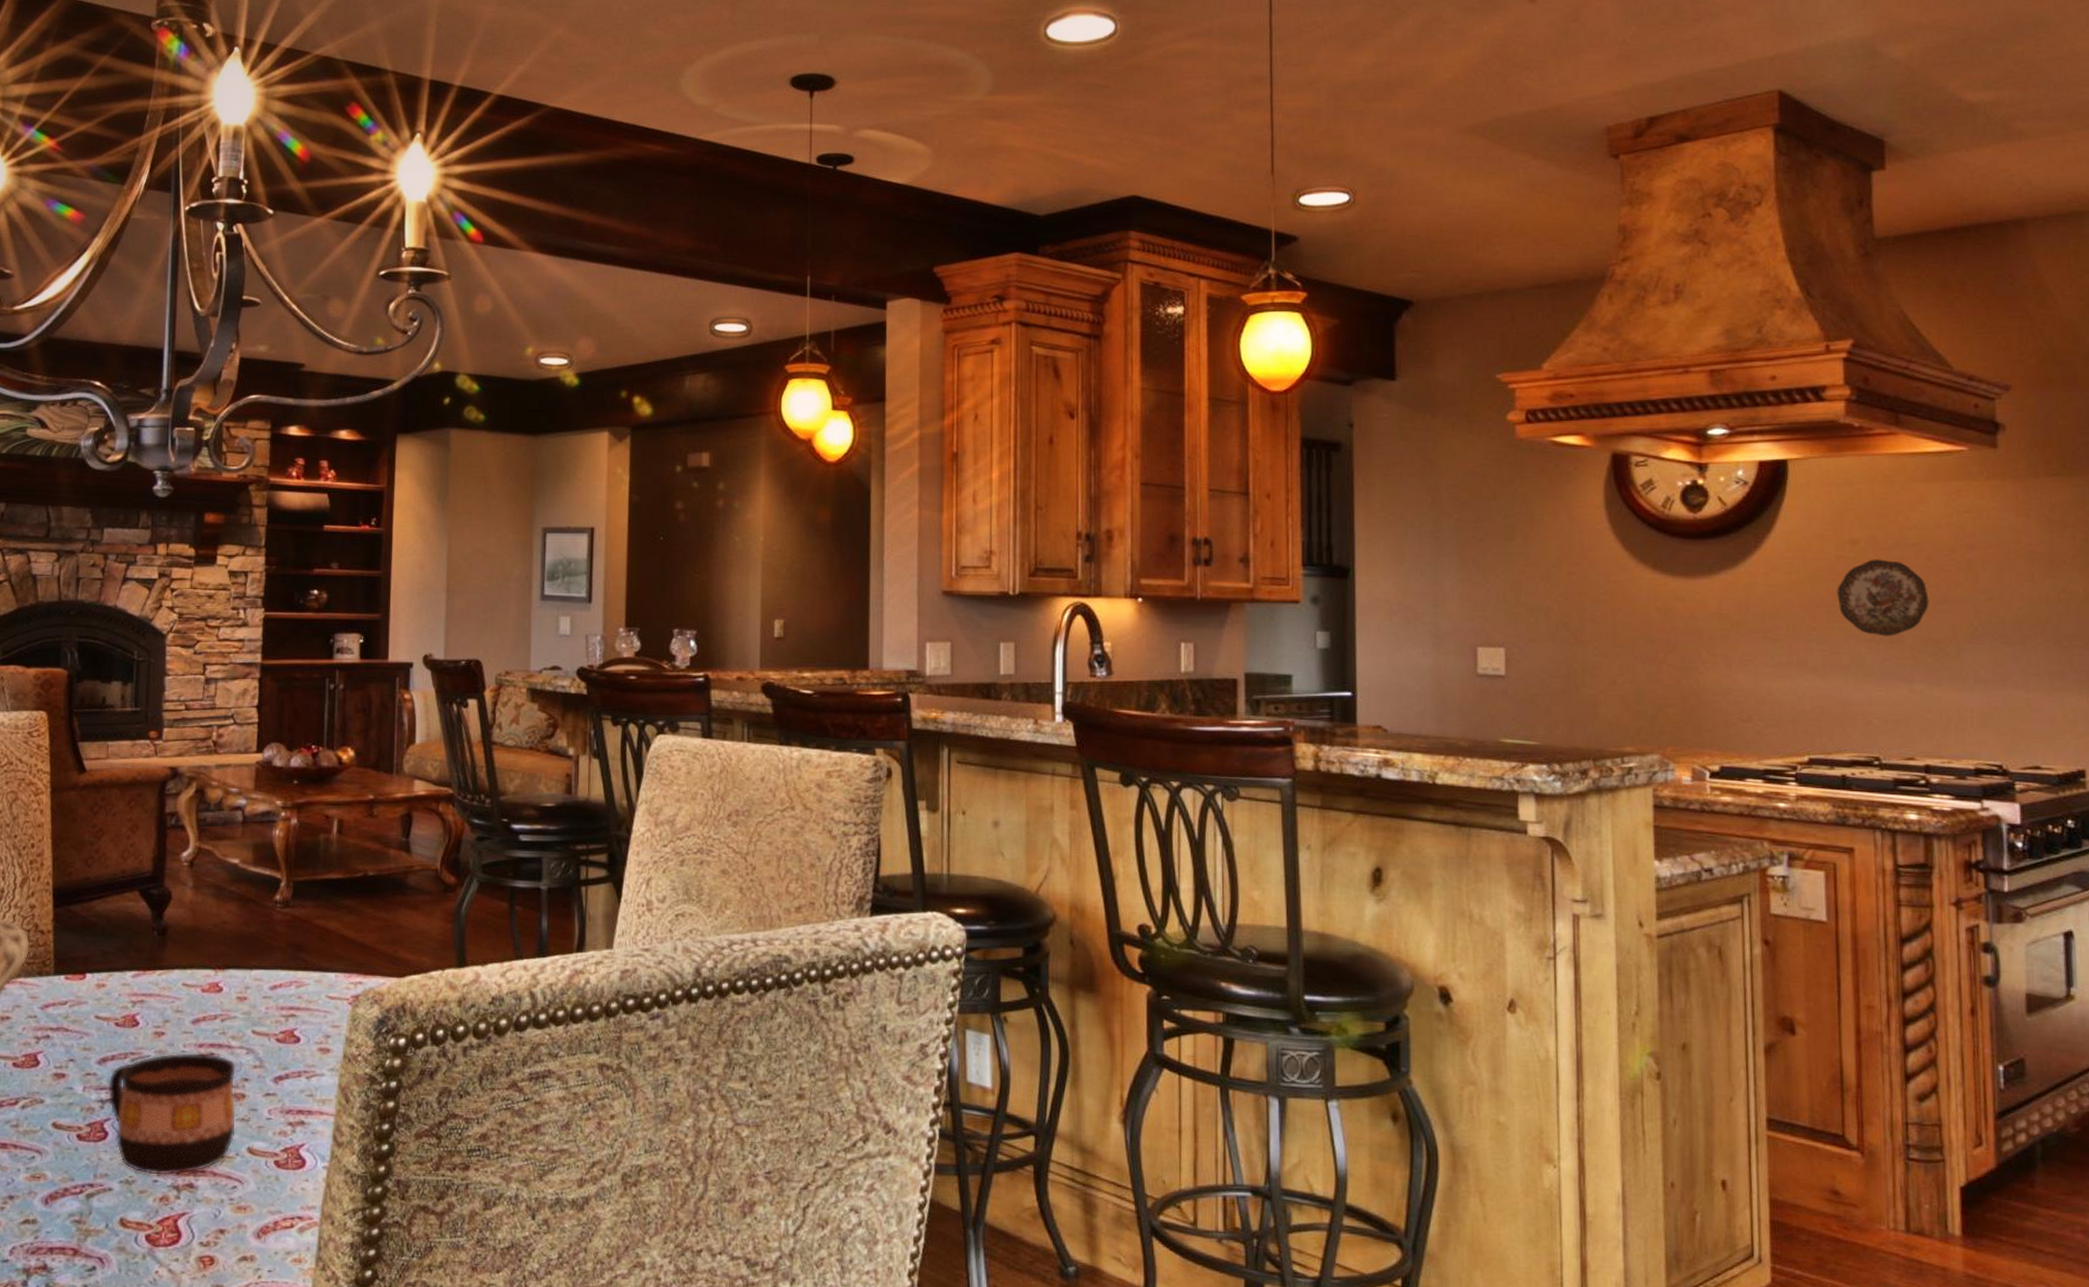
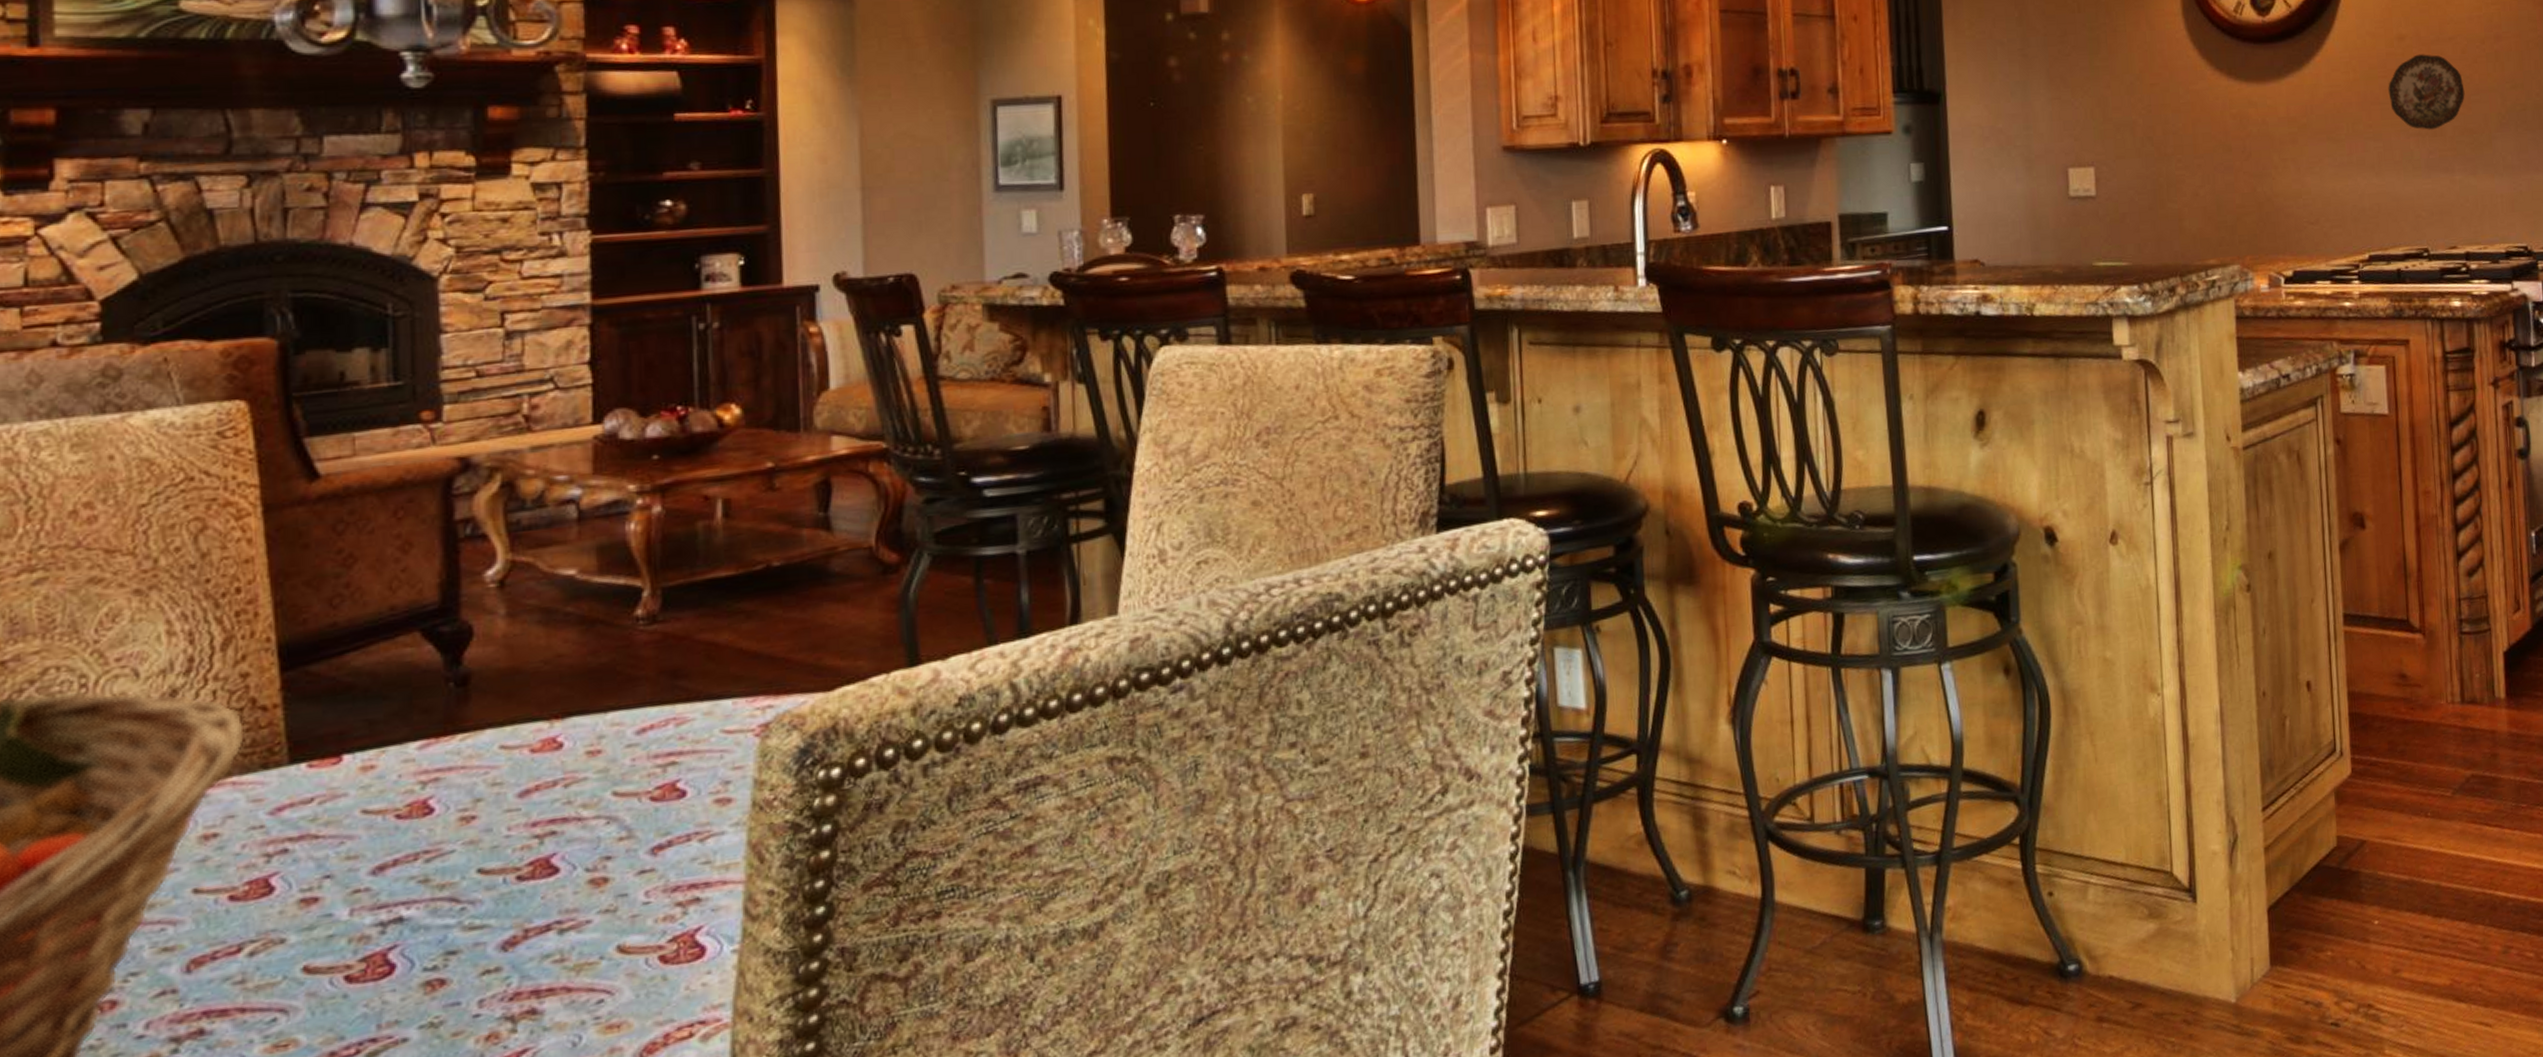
cup: present [108,1052,237,1176] -> none [390,831,598,1010]

